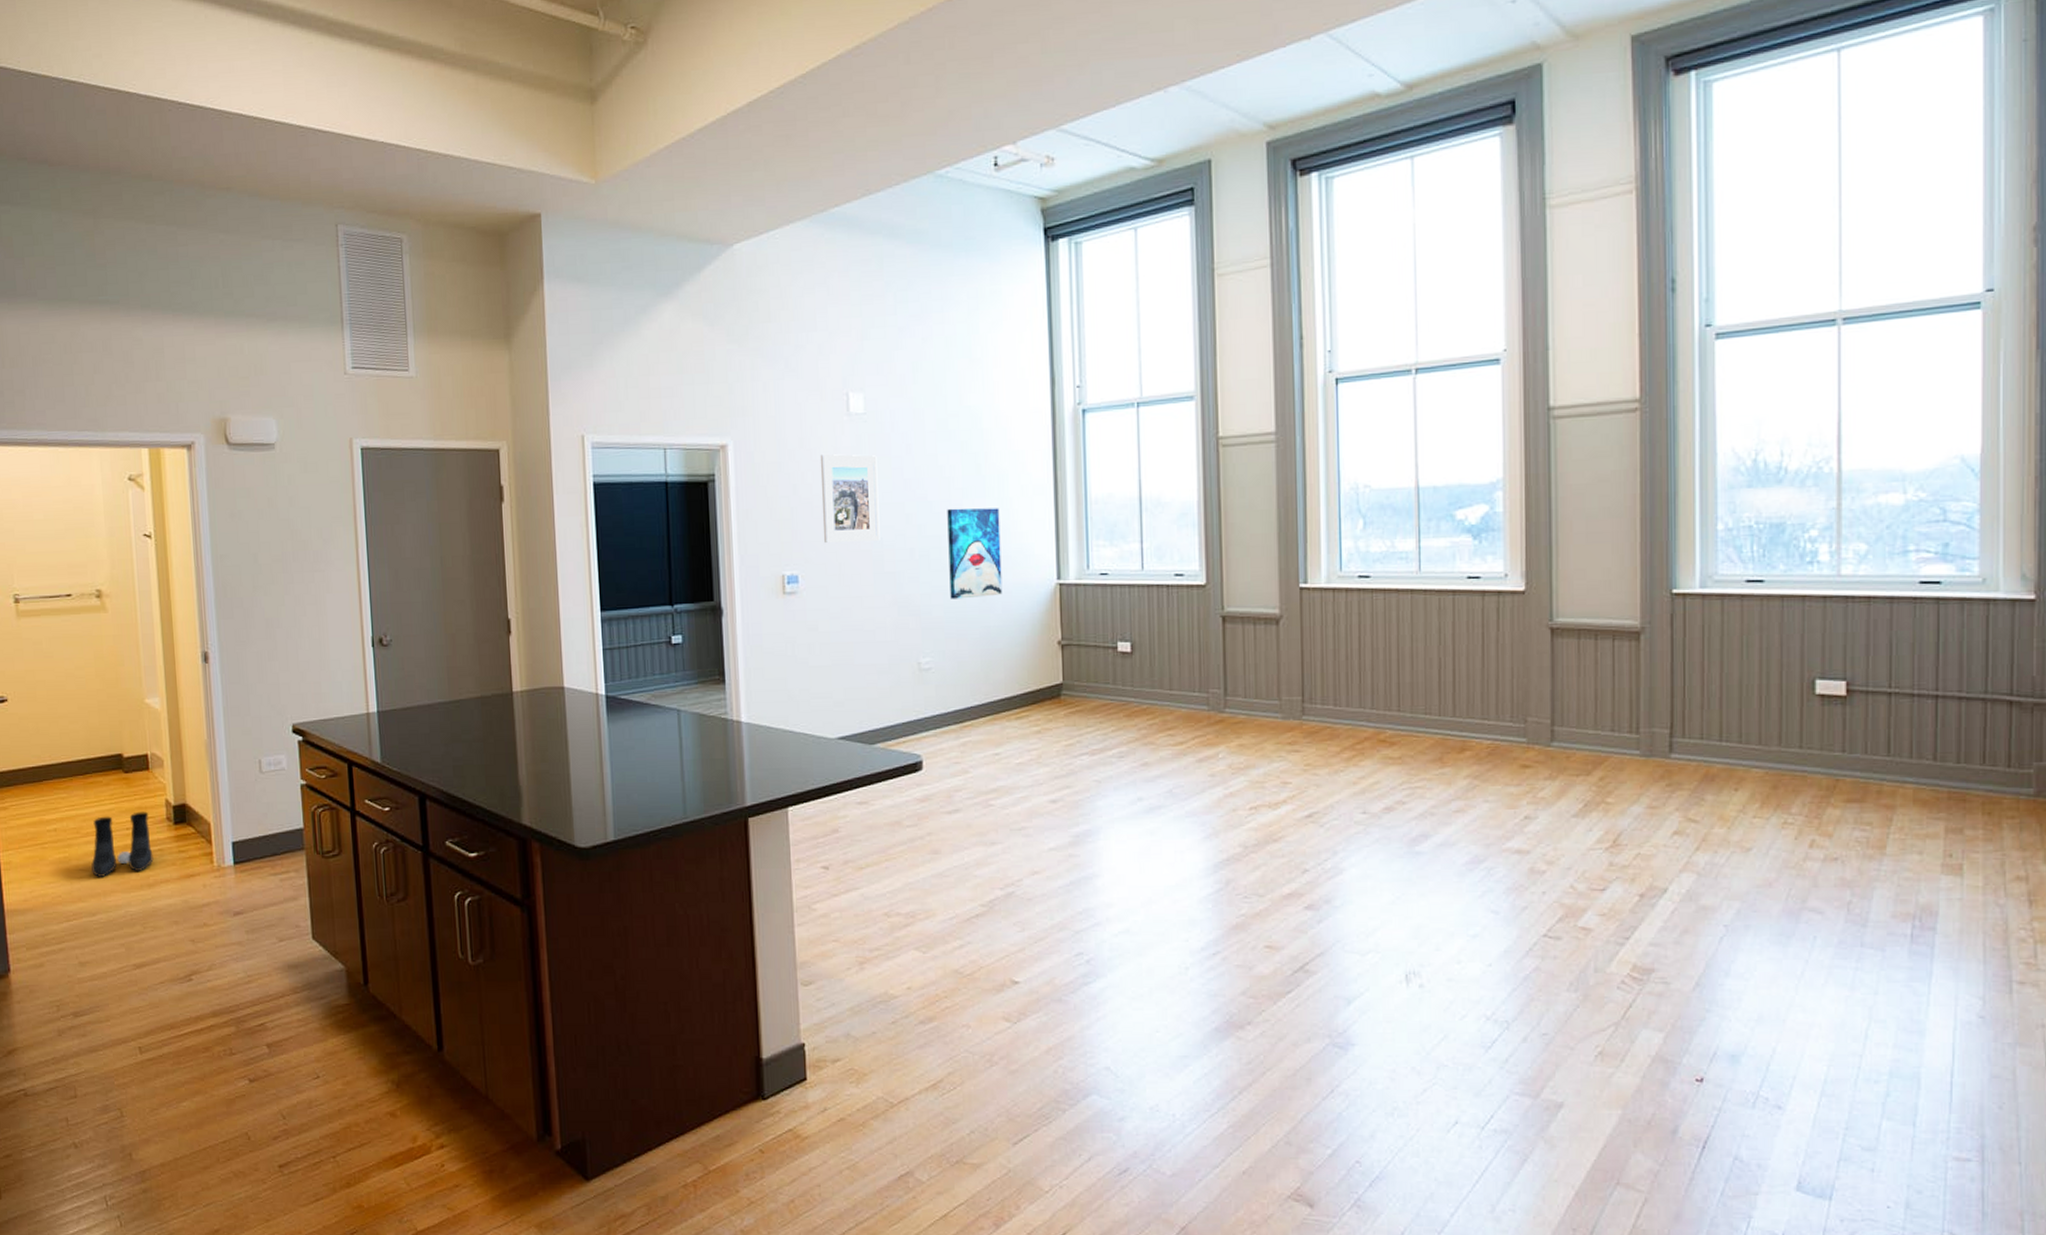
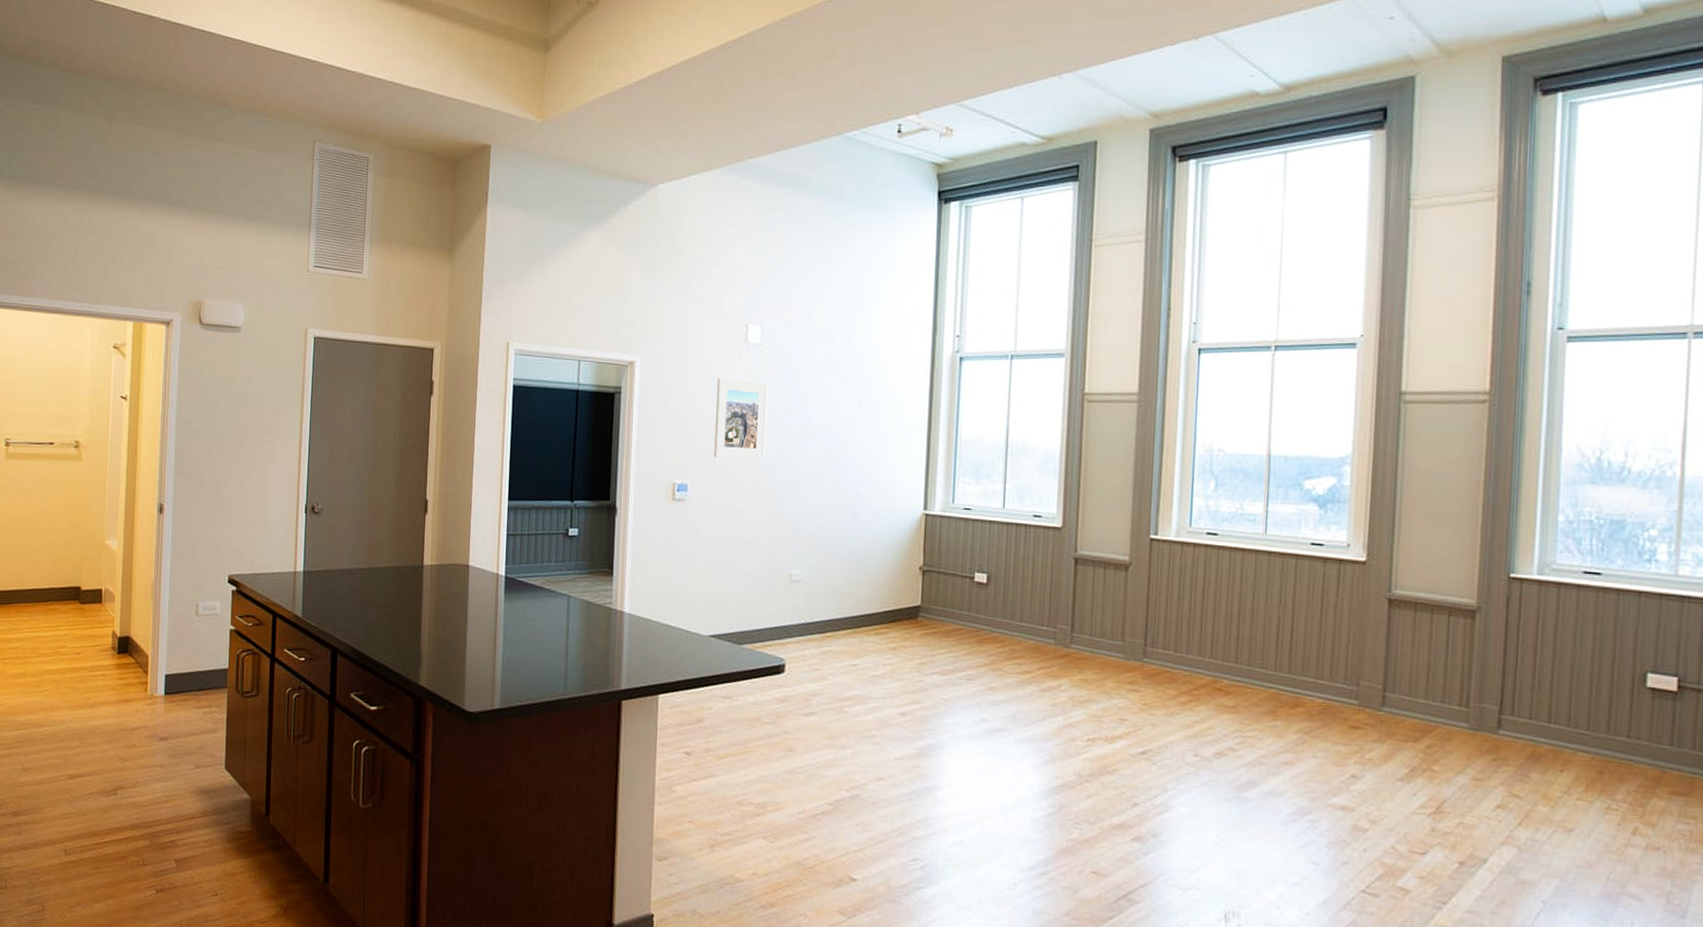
boots: present [91,811,154,877] -> none [43,639,97,694]
wall art: present [947,508,1003,599] -> none [824,436,876,520]

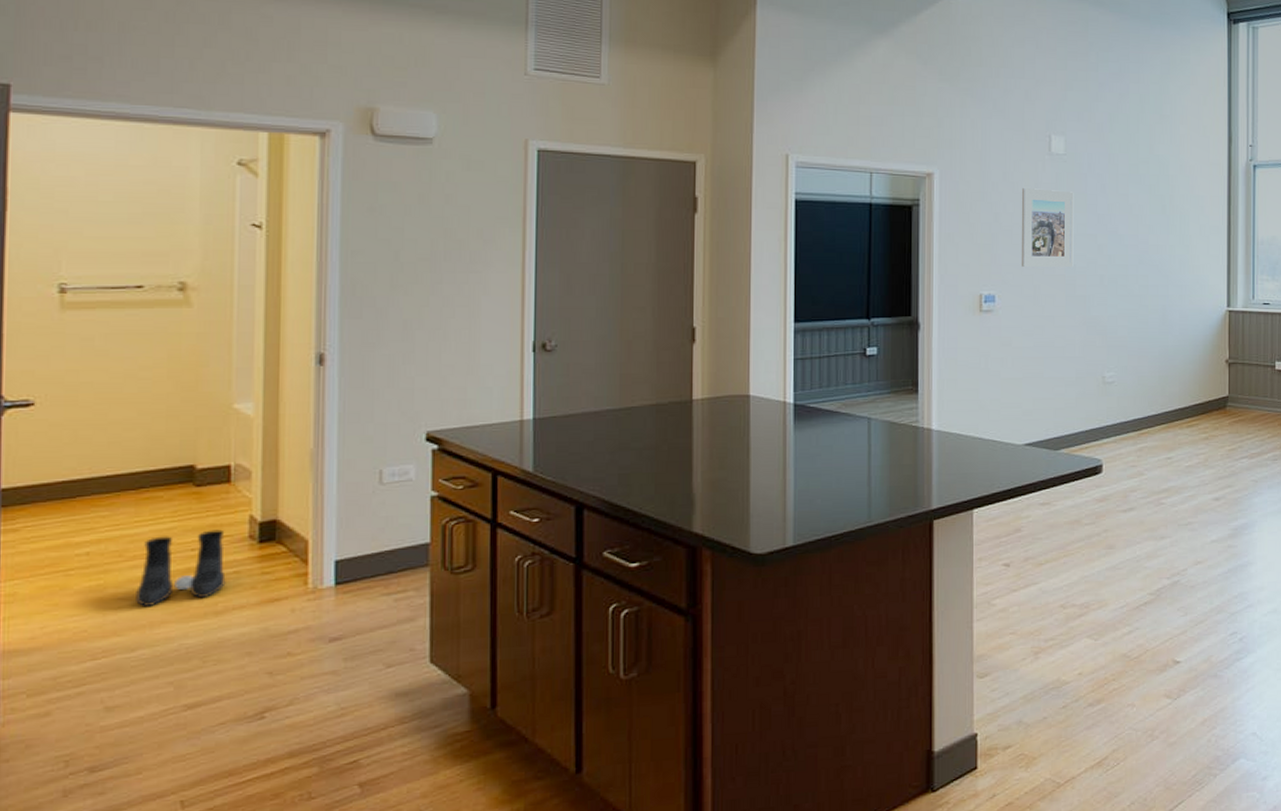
boots: none [43,639,97,694] -> present [136,529,226,606]

